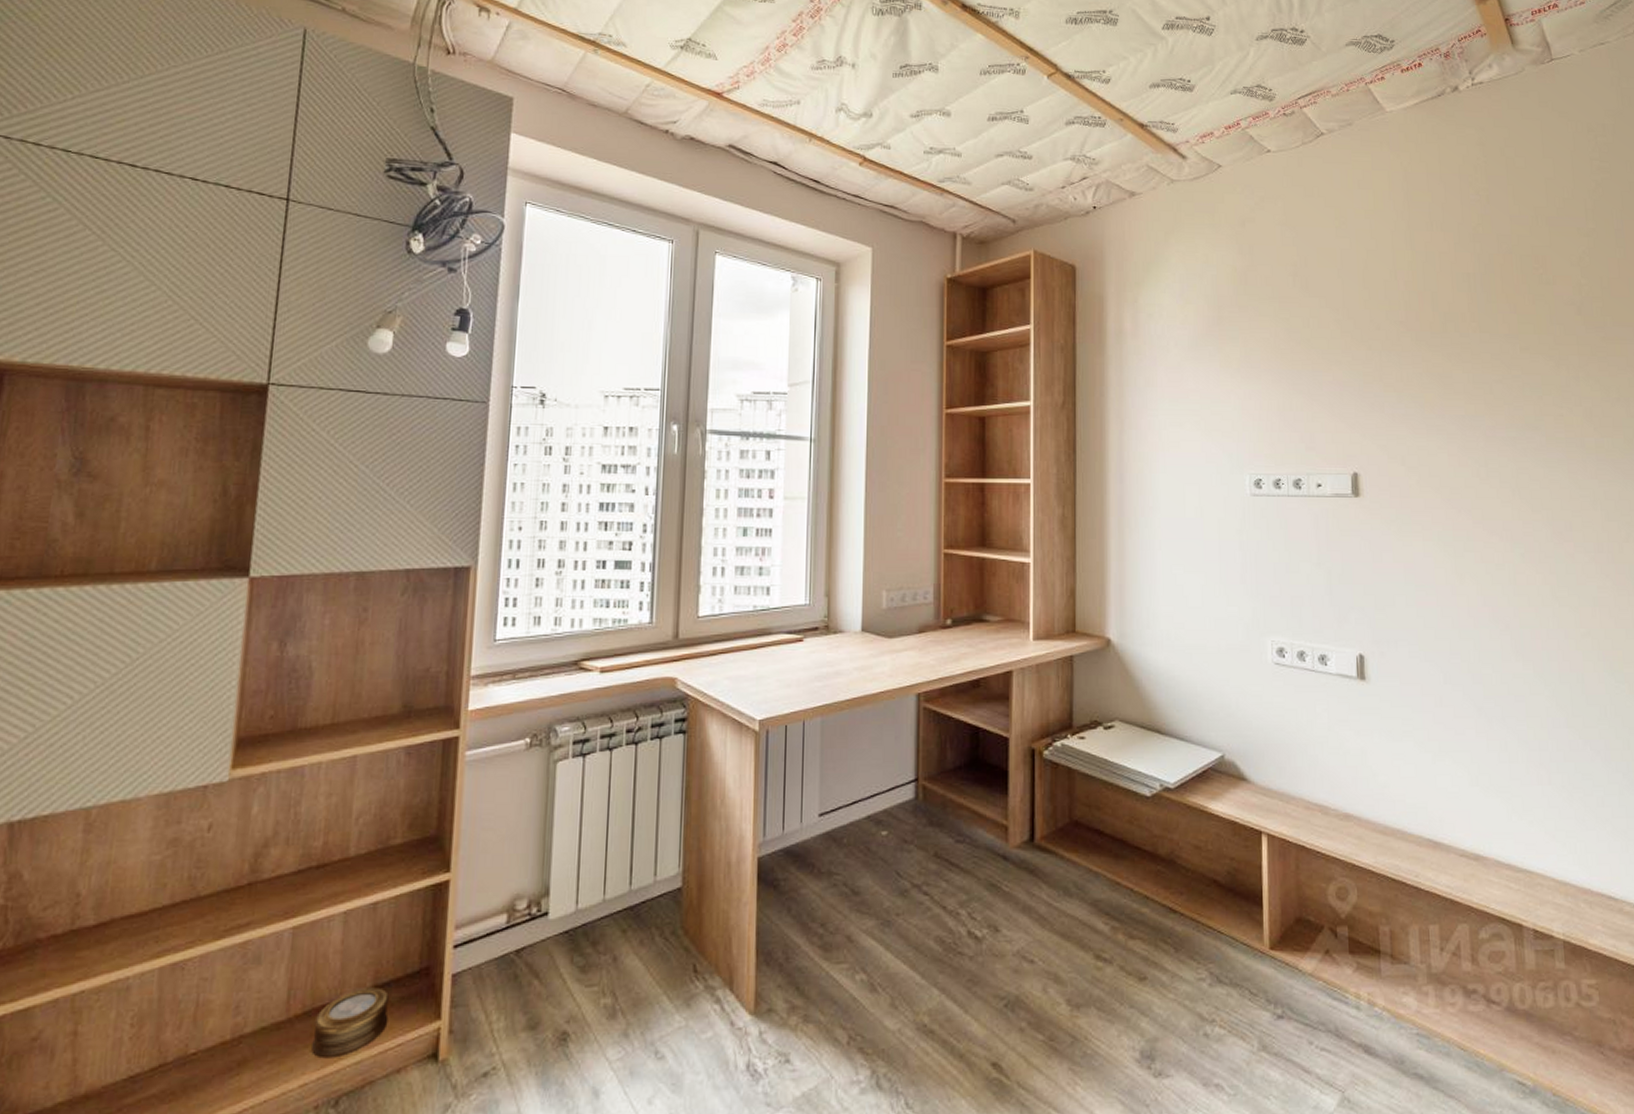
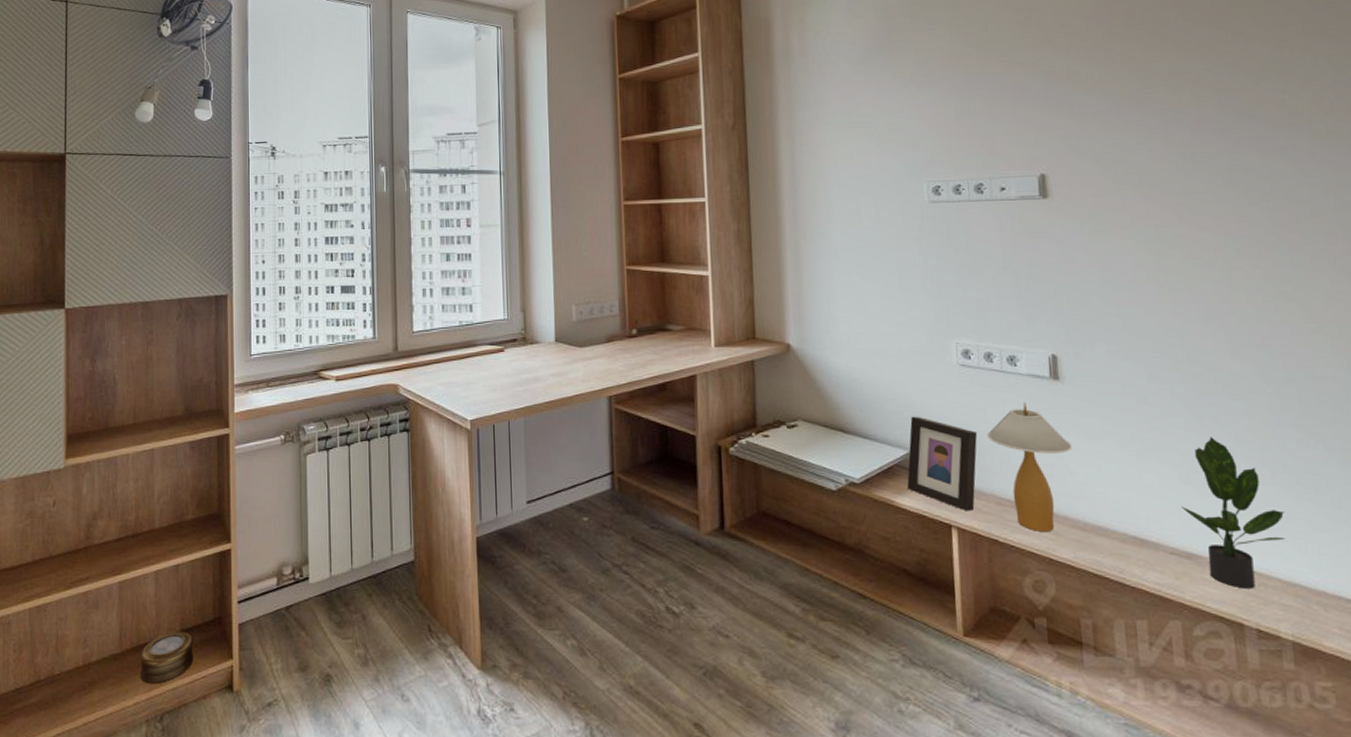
picture frame: none [1220,716,1288,817] -> present [907,416,977,511]
table lamp: none [1297,703,1376,836] -> present [986,402,1072,531]
potted plant: none [1471,738,1559,889] -> present [1182,437,1285,589]

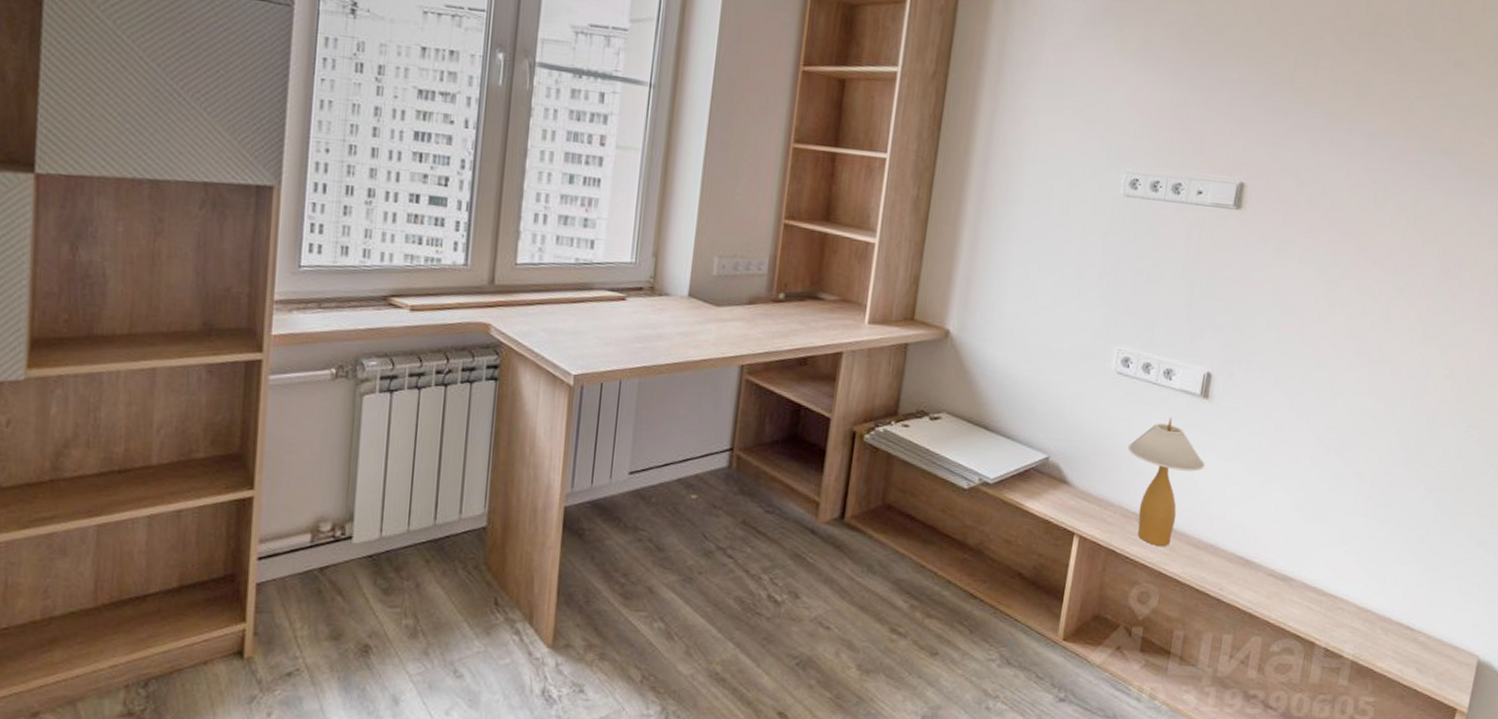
decorative box: present [140,631,194,684] -> none [120,587,196,646]
picture frame: present [907,416,977,511] -> none [1039,420,1118,521]
potted plant: present [1182,437,1285,589] -> none [1289,468,1377,612]

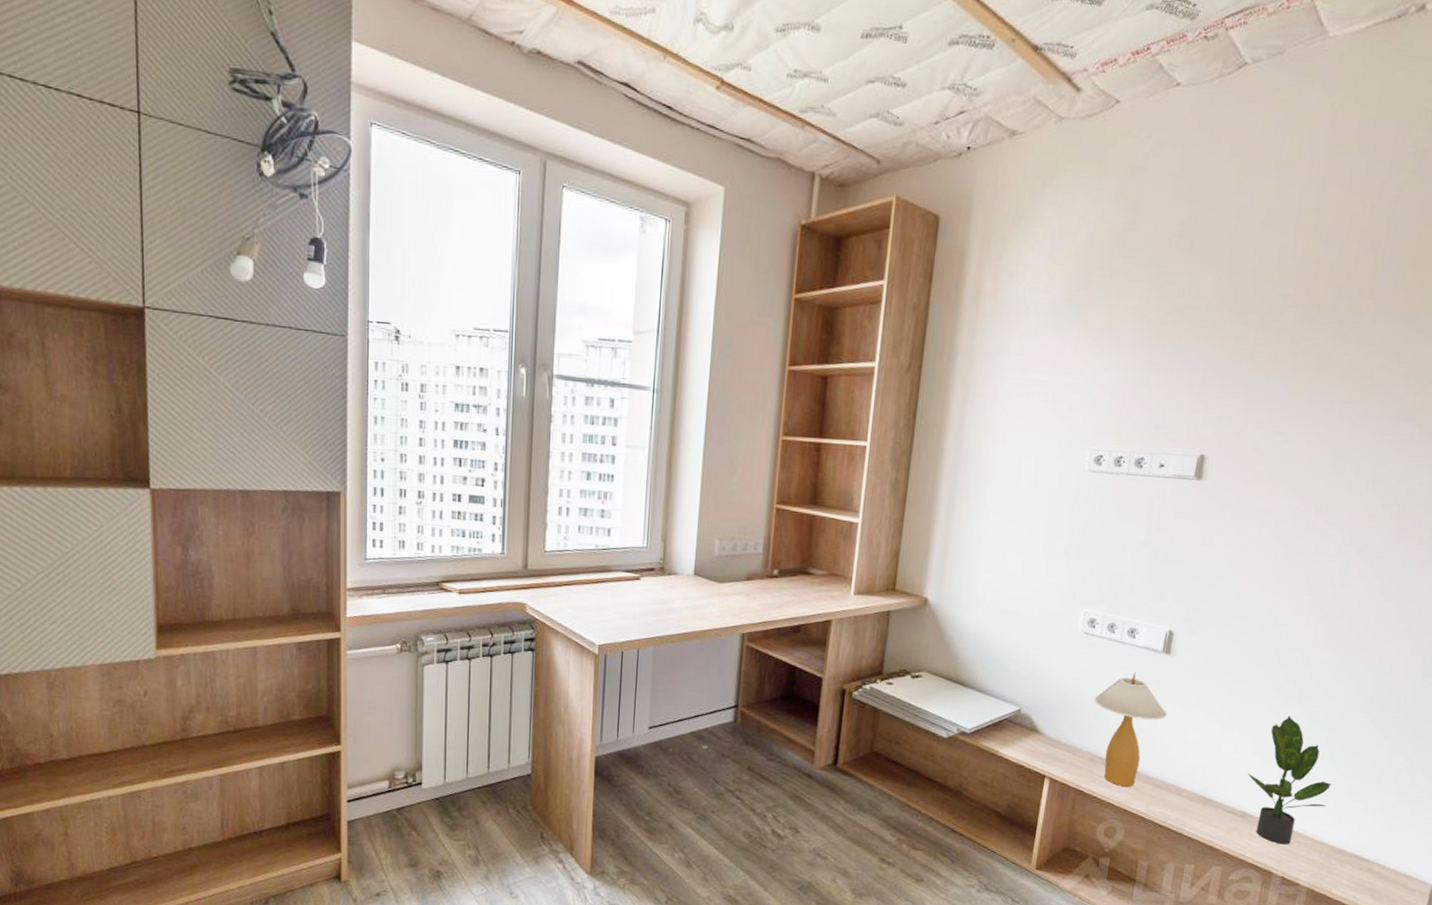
potted plant: none [1289,468,1377,612] -> present [1248,716,1333,845]

